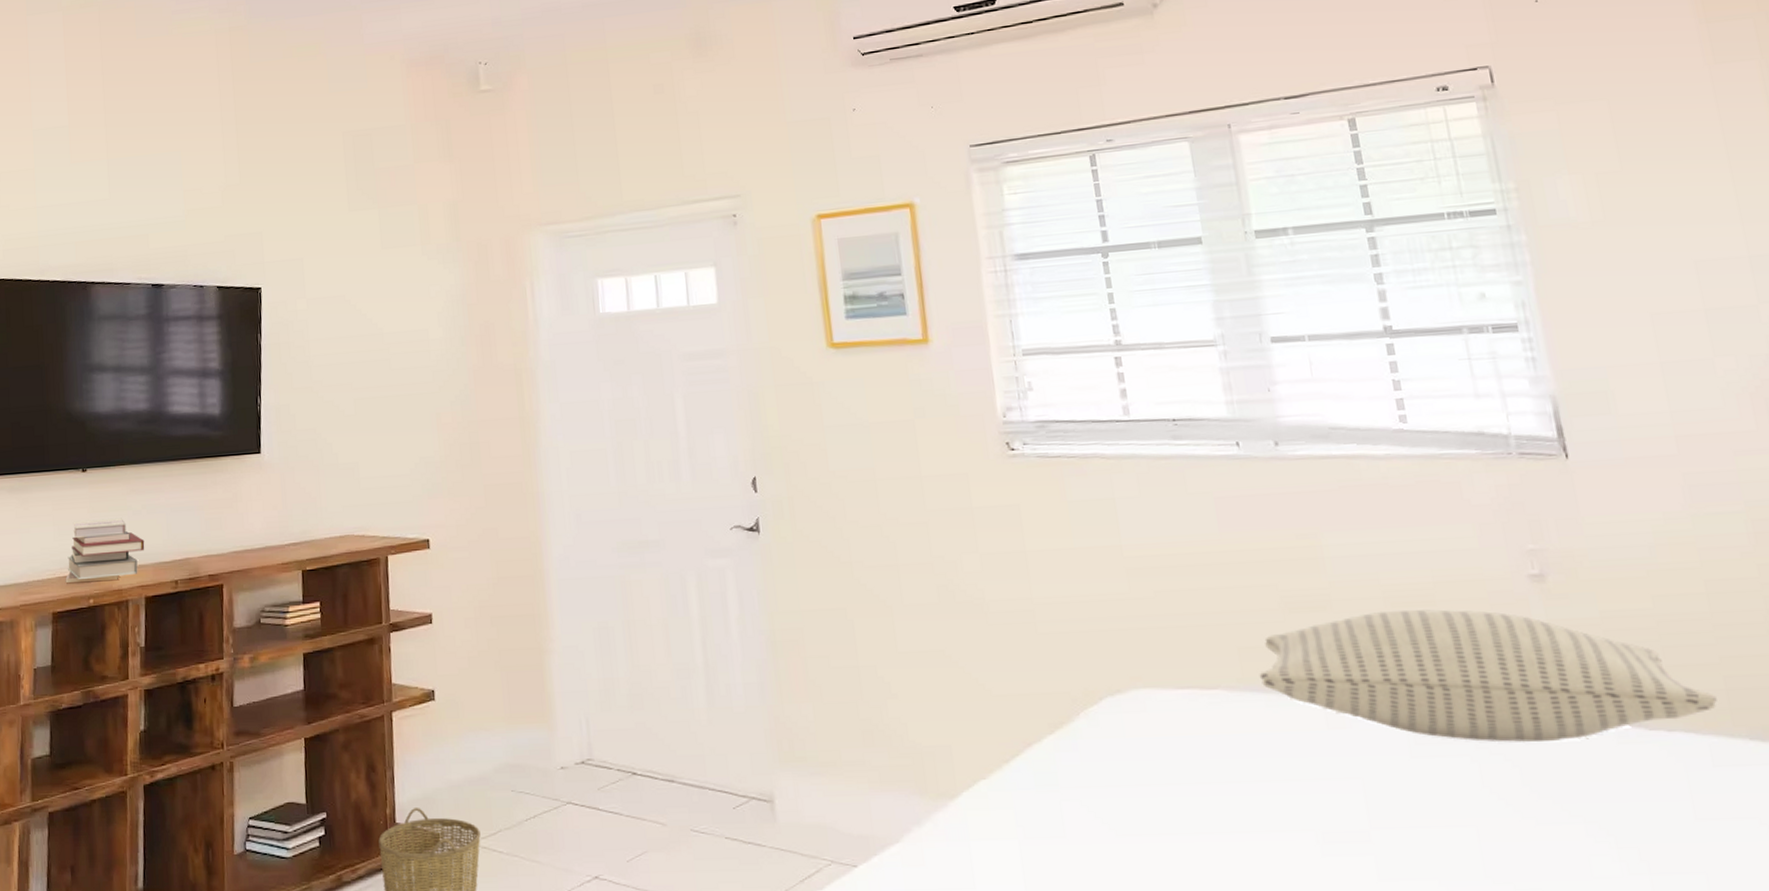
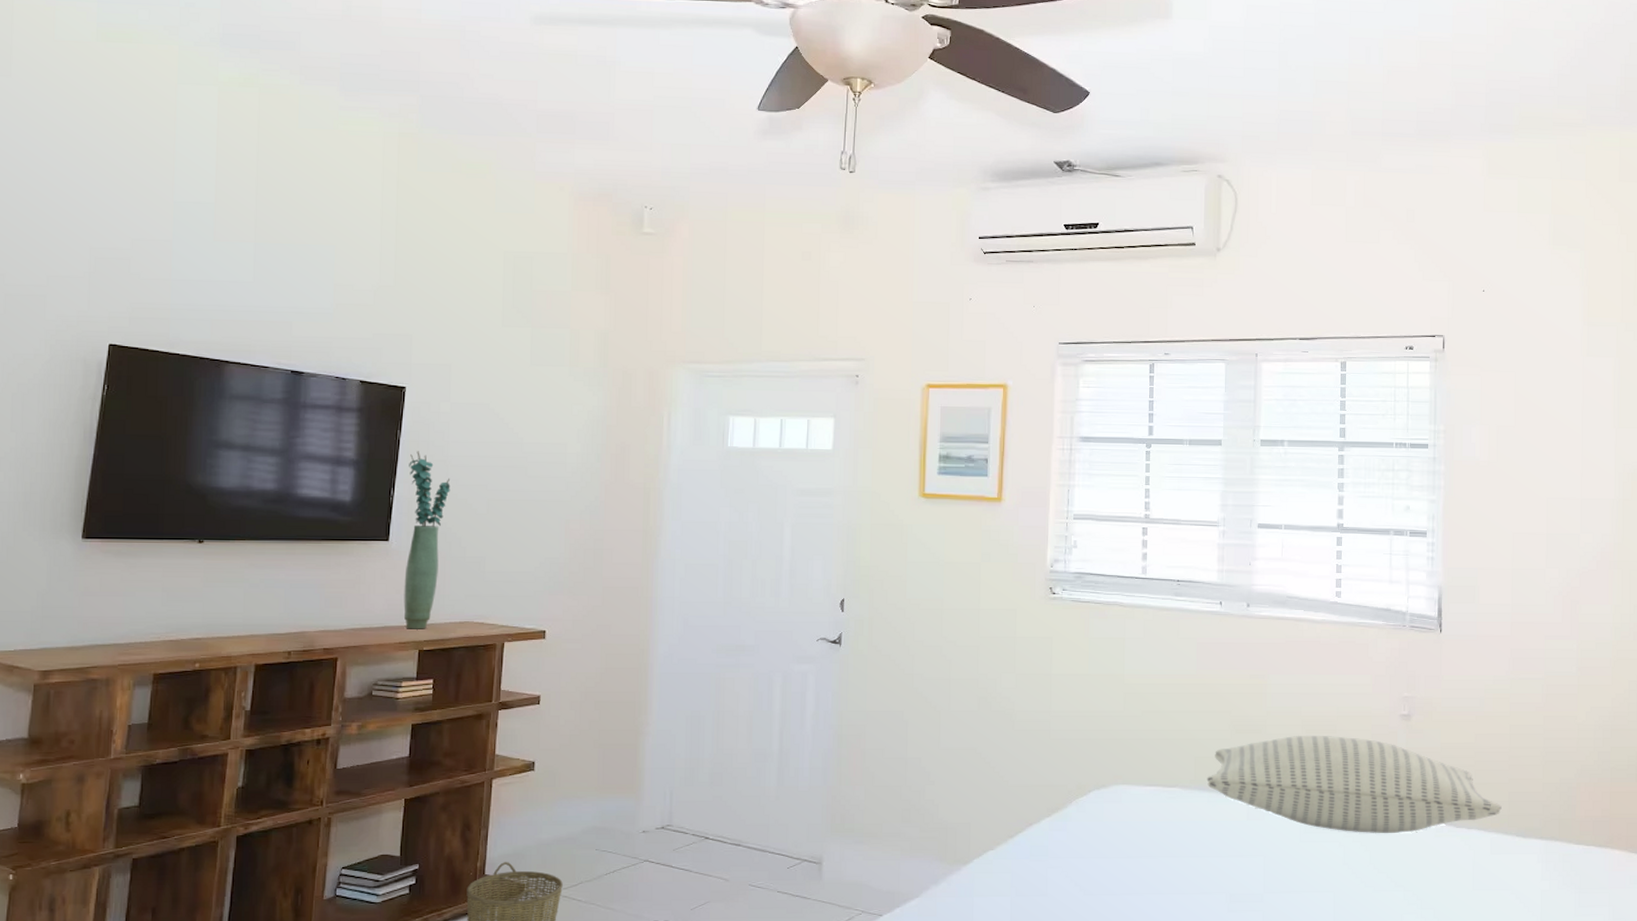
books: present [65,517,145,584] -> none [170,589,260,648]
vase: none [272,354,316,548] -> present [403,451,451,629]

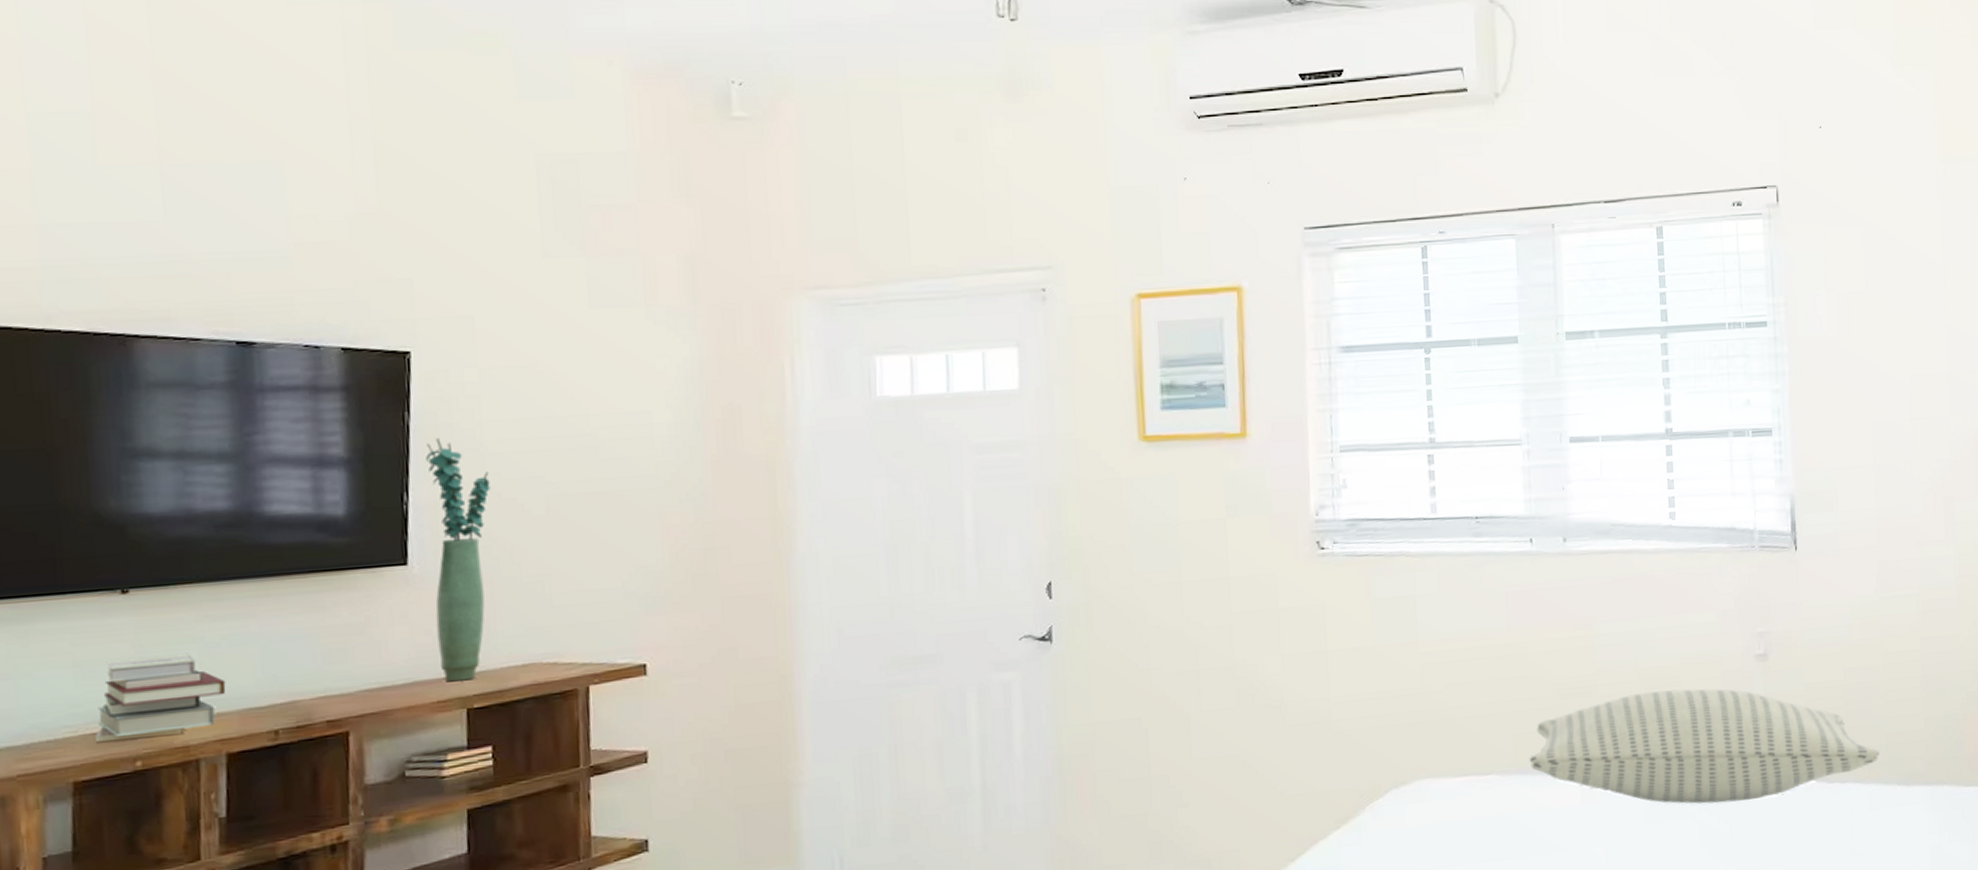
books: none [170,589,260,648] -> present [94,652,226,743]

